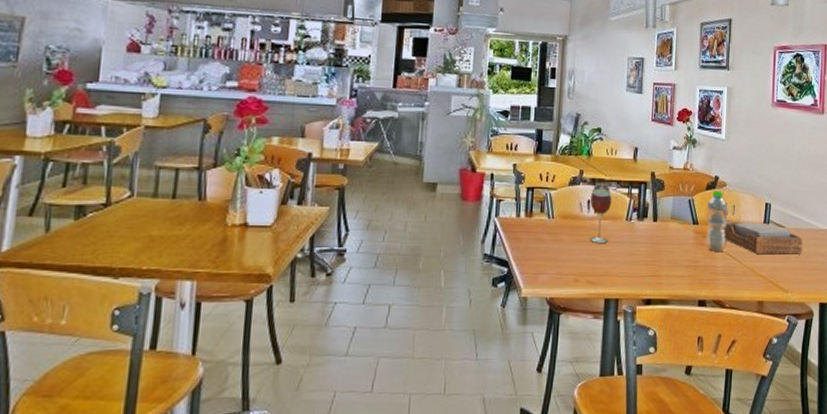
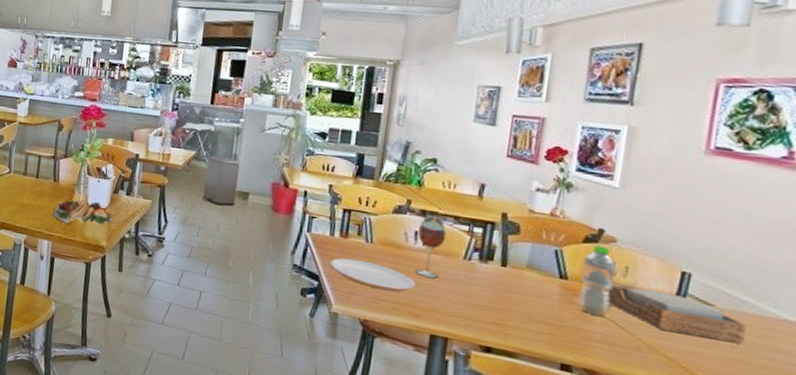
salad: none [196,219,280,255] -> present [52,199,112,225]
pedal bin: none [387,146,427,202] -> present [202,155,240,207]
plate: none [518,237,591,264] -> present [330,258,415,292]

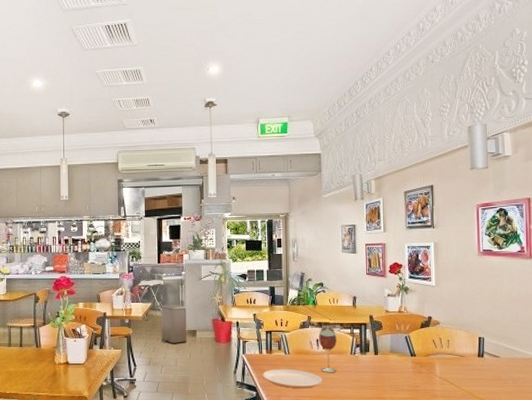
salad: present [52,199,112,225] -> none [38,359,91,383]
water bottle: present [577,244,617,317] -> none [423,328,444,378]
napkin holder: present [607,284,747,344] -> none [440,353,519,381]

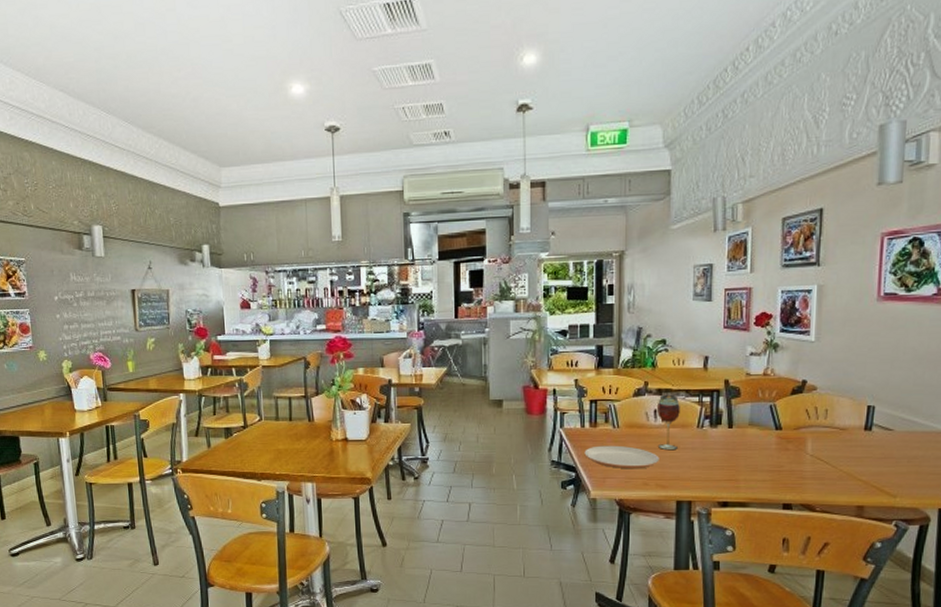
pedal bin: present [161,304,187,344] -> none [458,368,491,417]

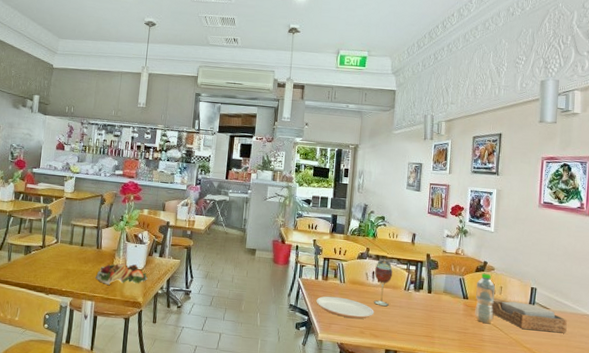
salad: none [311,435,374,463] -> present [95,263,148,286]
water bottle: none [791,395,819,456] -> present [474,273,496,323]
napkin holder: none [813,426,917,459] -> present [491,300,567,334]

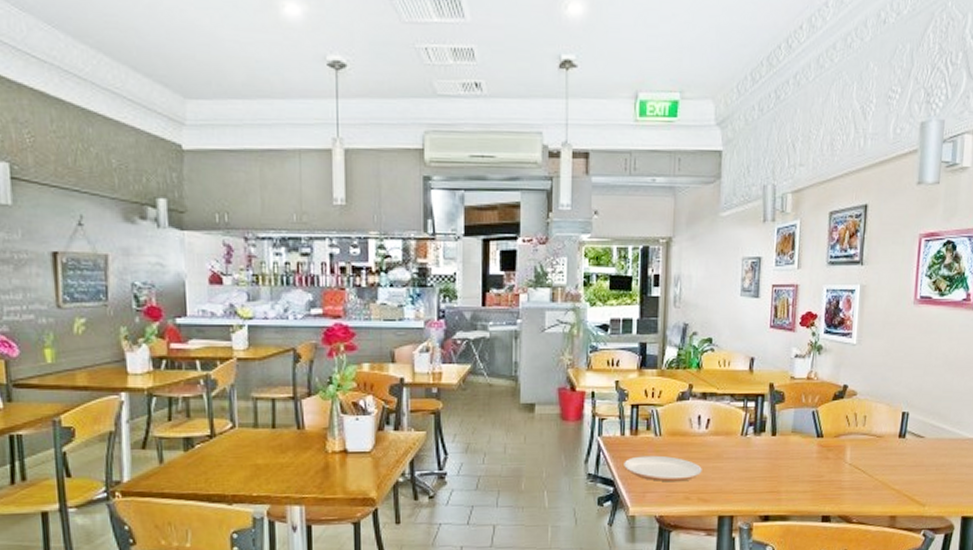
salad: present [95,263,148,286] -> none [300,445,380,481]
wineglass: present [374,260,393,307] -> none [700,398,725,461]
water bottle: present [474,273,496,323] -> none [831,400,858,465]
napkin holder: present [491,300,567,334] -> none [852,433,945,468]

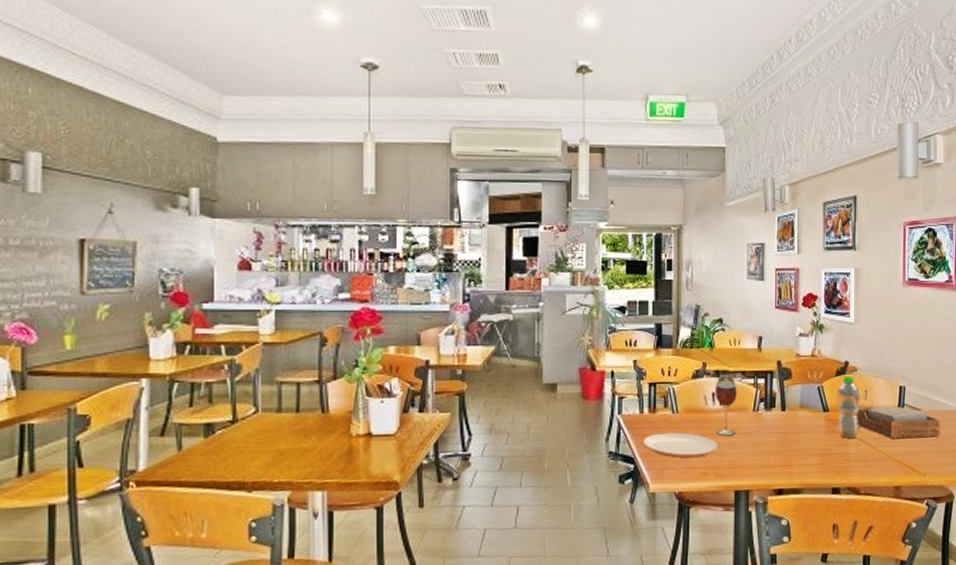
wineglass: none [700,398,725,461] -> present [714,376,737,436]
water bottle: none [831,400,858,465] -> present [838,376,860,438]
napkin holder: none [852,433,945,468] -> present [856,406,940,439]

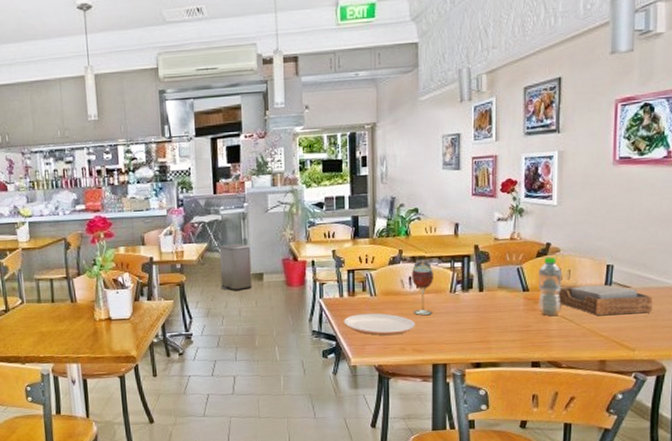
pedal bin: none [508,348,544,404] -> present [219,243,252,291]

